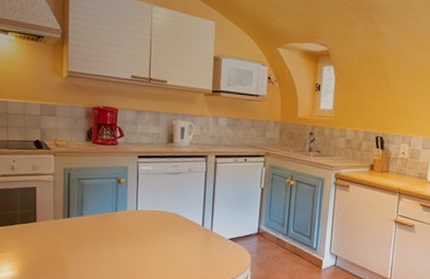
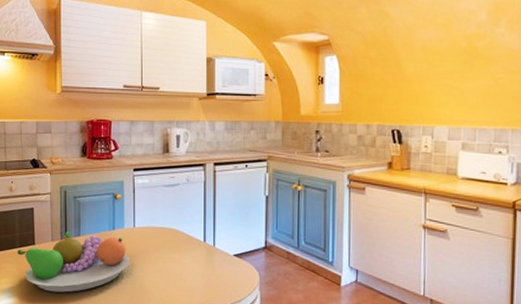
fruit bowl: none [18,210,131,268] -> present [17,230,130,293]

